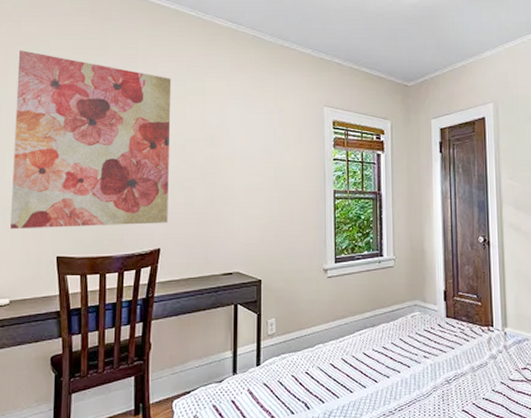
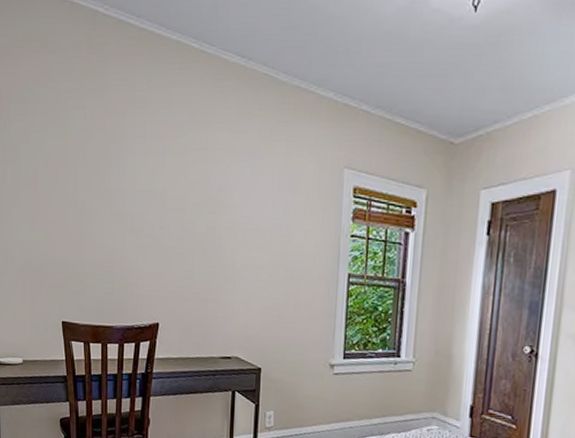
wall art: present [10,50,172,229] -> none [18,93,172,296]

